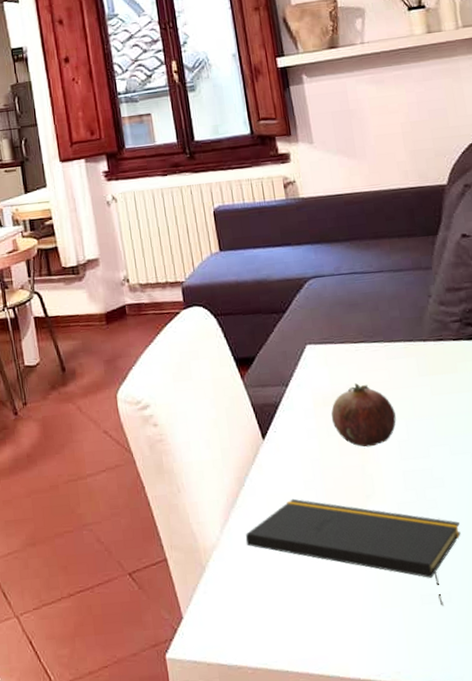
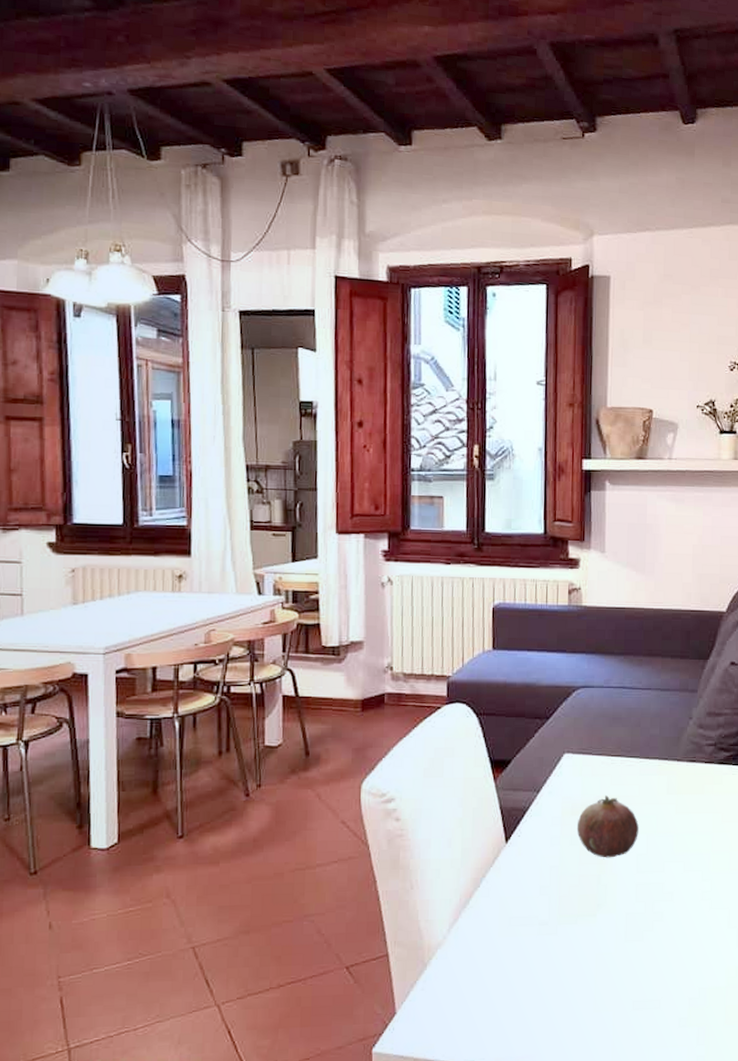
notepad: present [245,498,461,606] -> none [472,902,680,1012]

